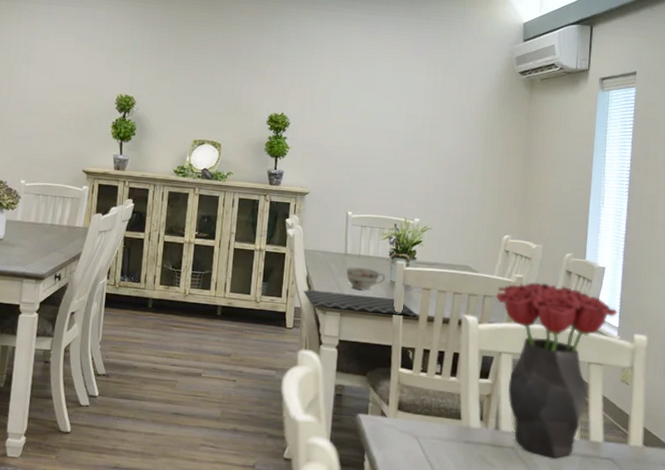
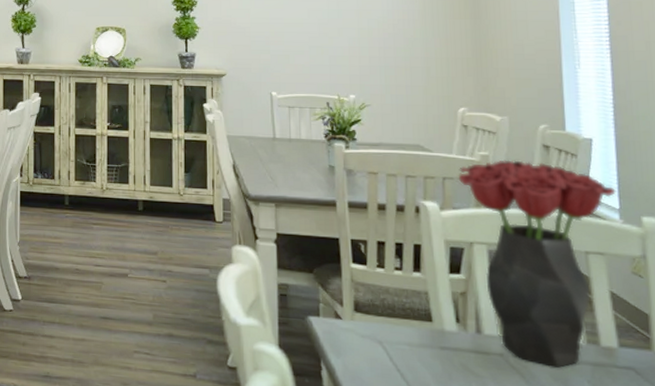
placemat: present [304,290,417,317] -> none [231,179,365,205]
teacup: present [346,267,386,291] -> none [277,152,324,178]

